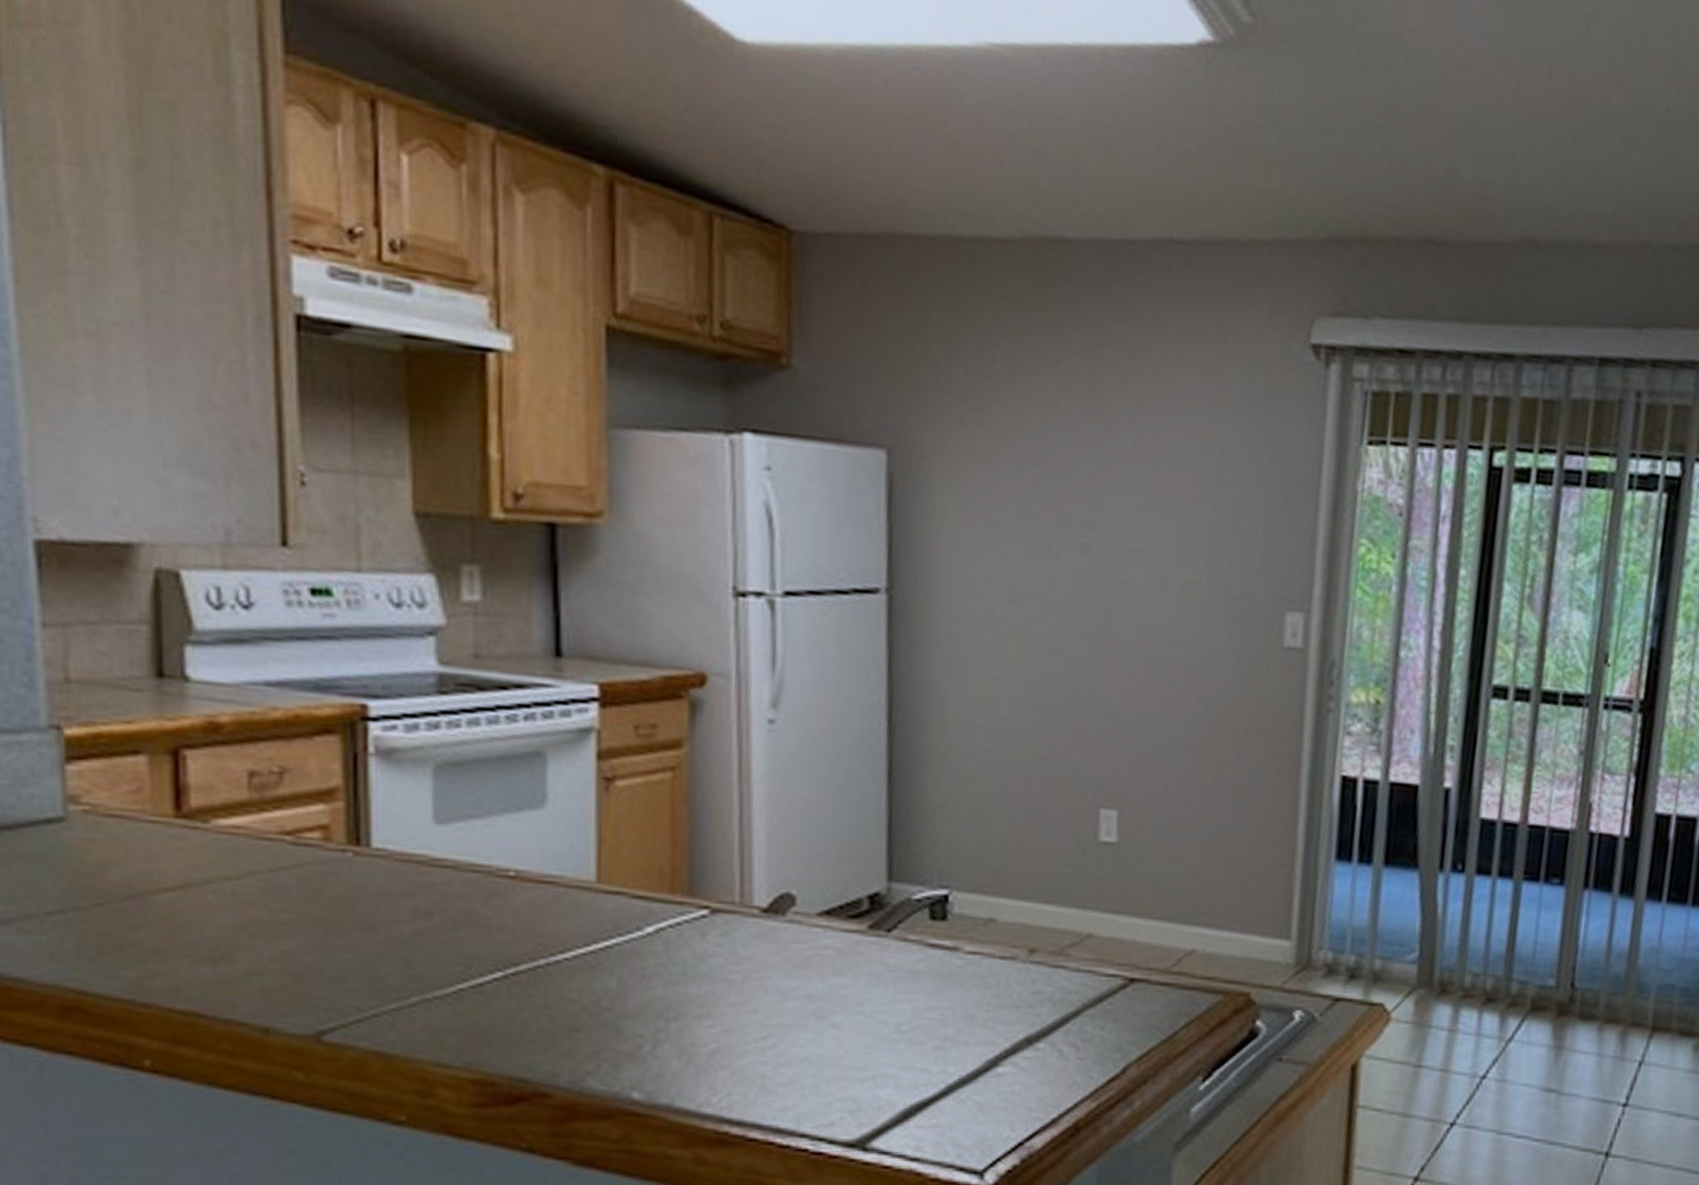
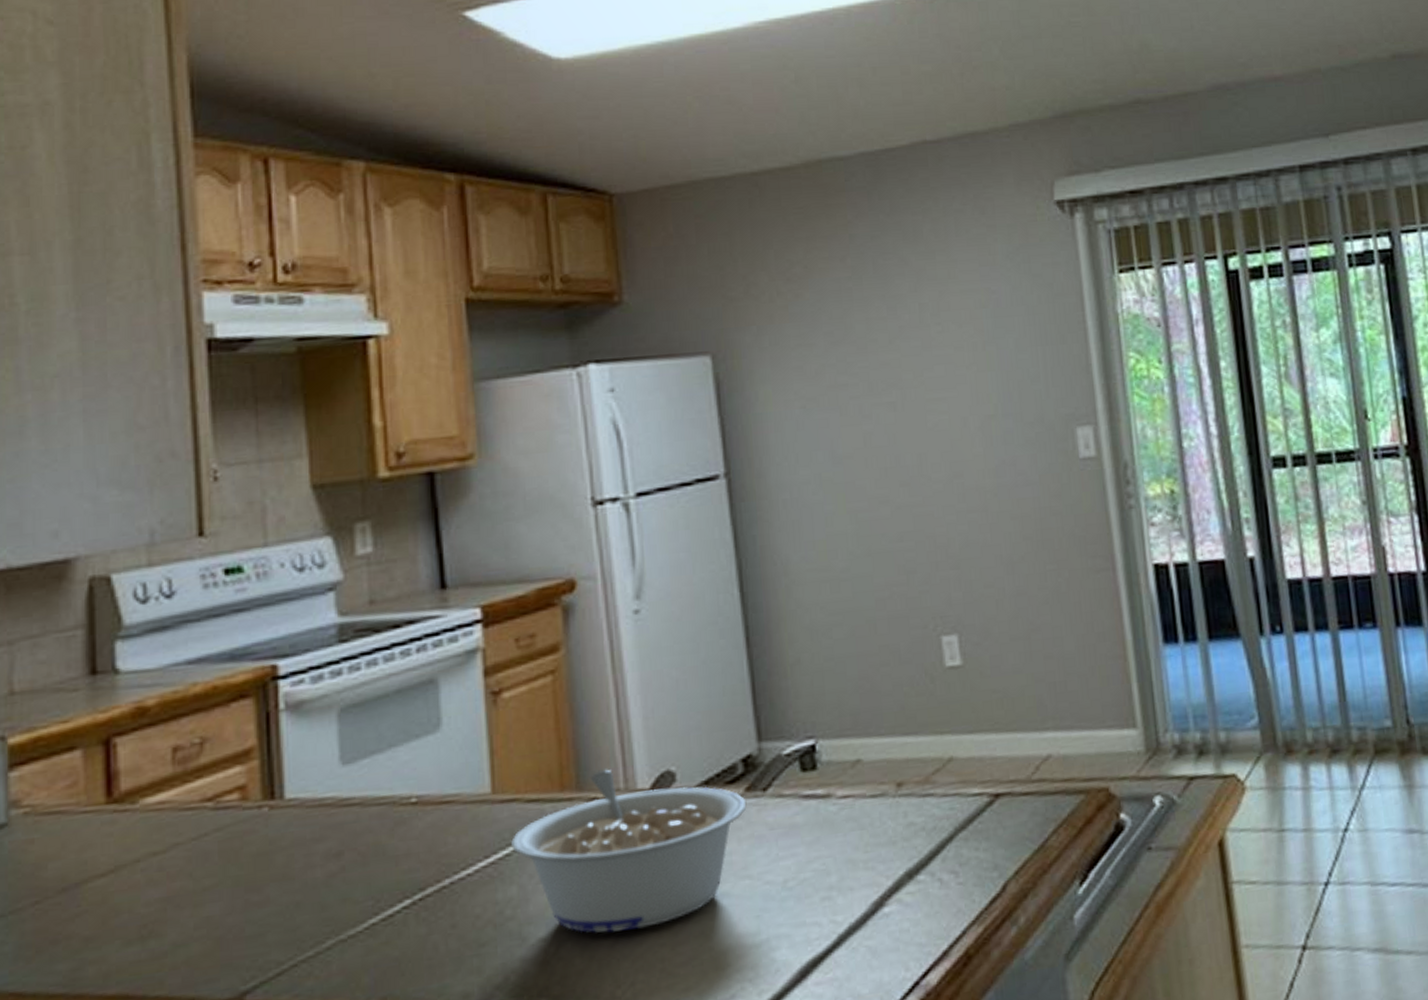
legume: none [614,879,868,1043] -> present [511,769,747,933]

